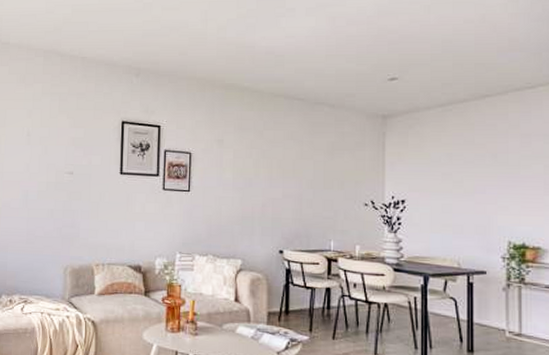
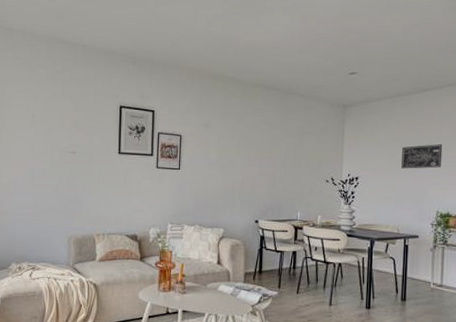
wall art: none [459,160,512,190] -> present [401,144,443,169]

